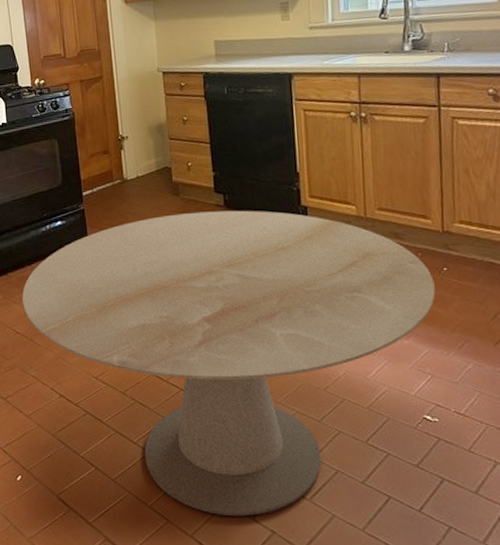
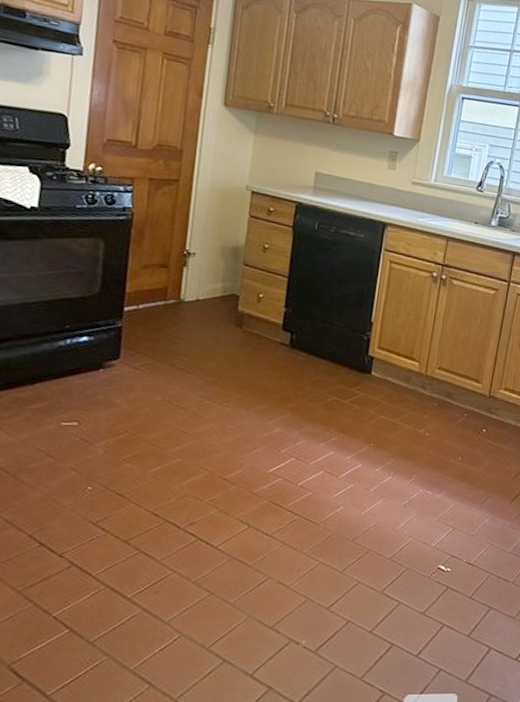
round table: present [22,210,436,517] -> none [10,346,473,675]

